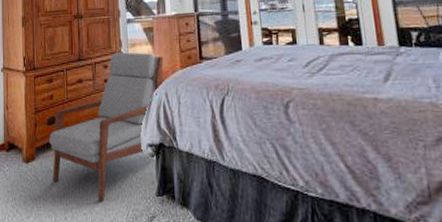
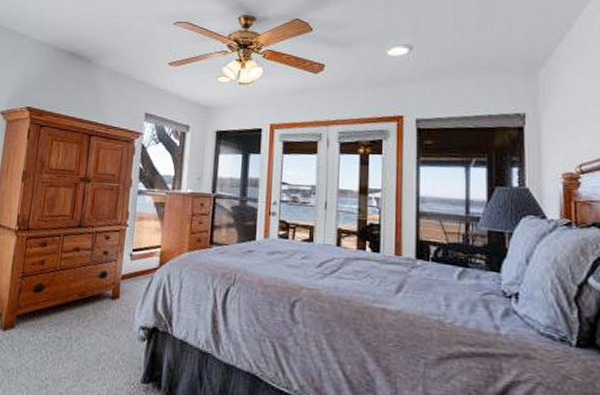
armchair: present [49,52,164,203] -> none [30,224,172,383]

